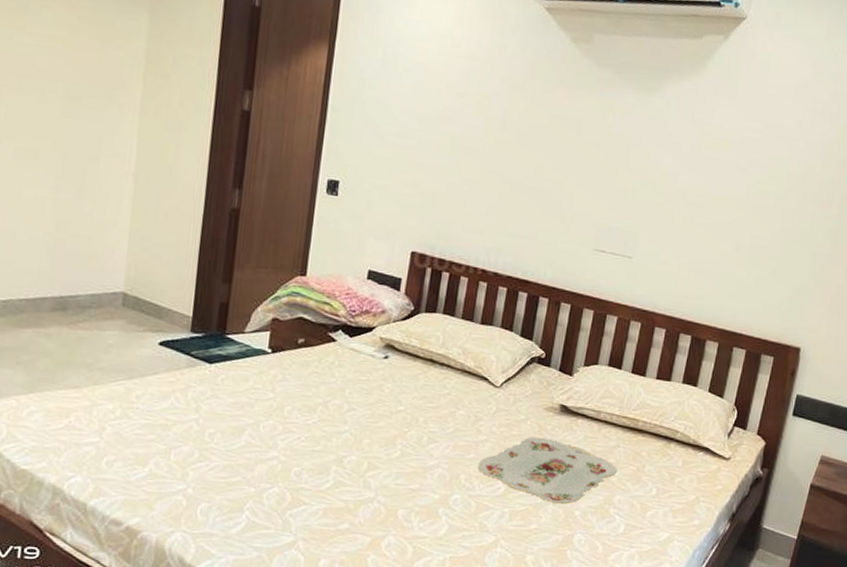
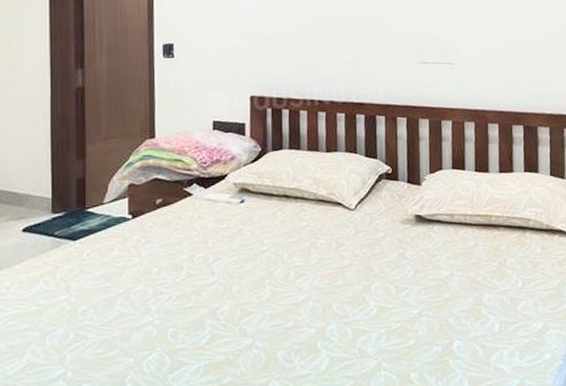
serving tray: present [477,436,617,505] -> none [347,250,481,315]

